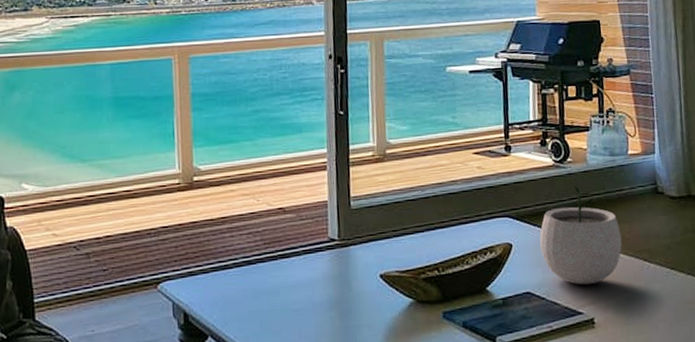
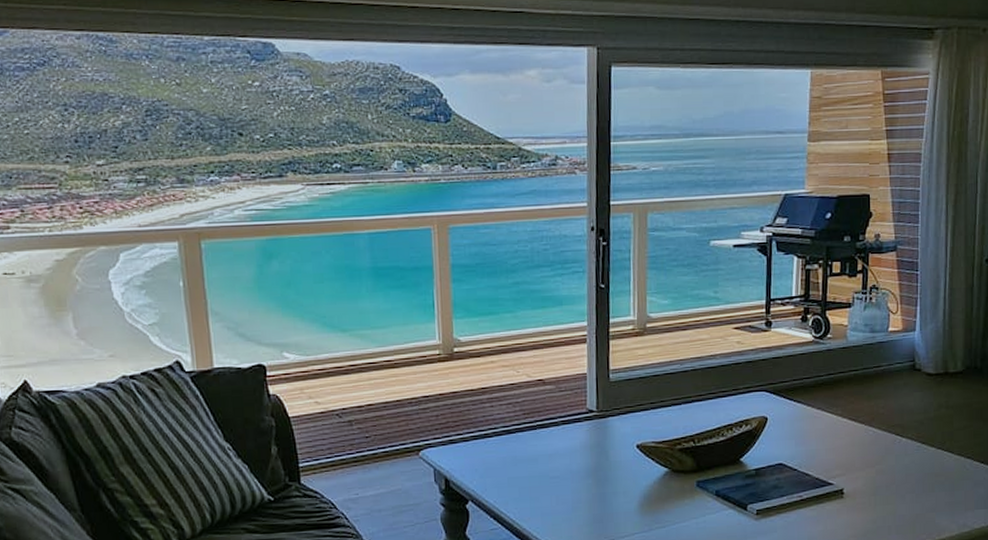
plant pot: present [540,186,622,285] -> none [795,362,876,457]

